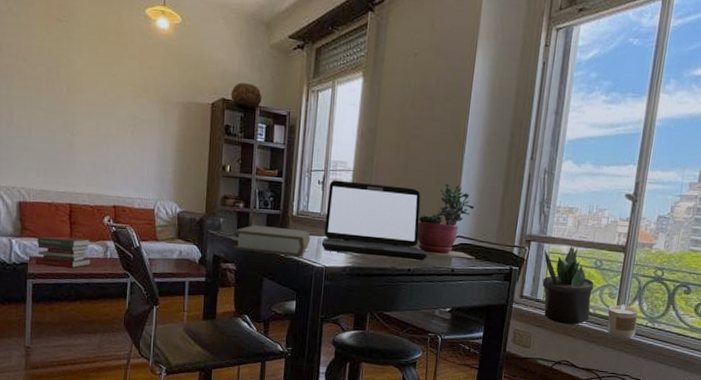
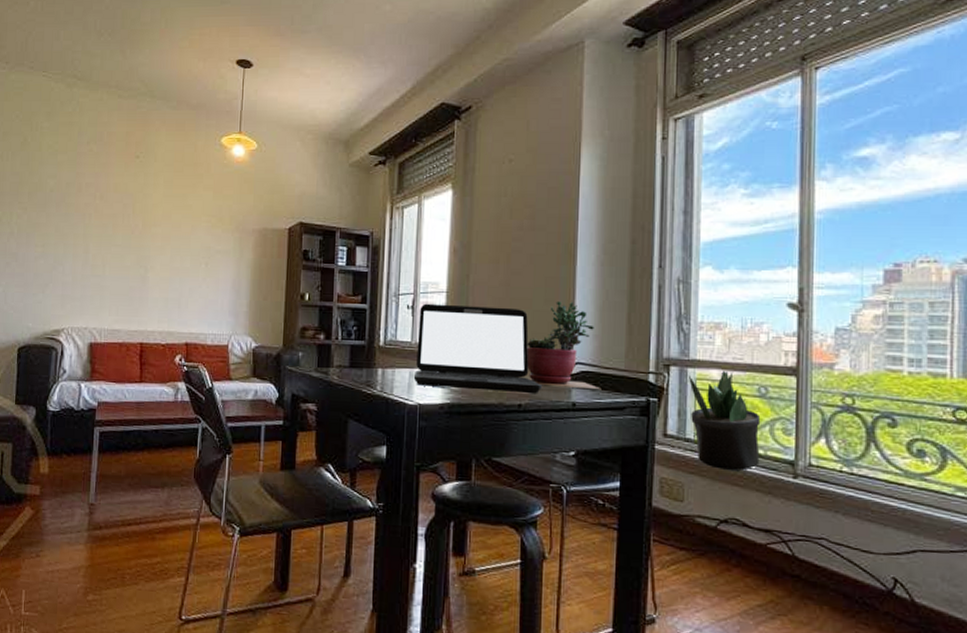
books: present [35,236,91,269] -> none [103,378,160,414]
decorative bowl: present [230,82,262,112] -> none [308,205,342,234]
book: present [234,225,311,256] -> none [314,359,401,393]
candle: present [607,304,638,339] -> none [784,443,828,488]

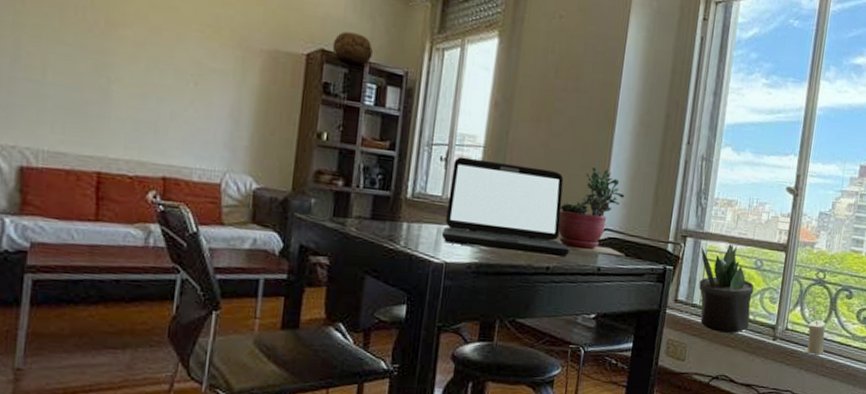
decorative bowl: none [308,205,342,234] -> present [332,31,373,68]
candle: none [837,454,865,496] -> present [804,320,826,355]

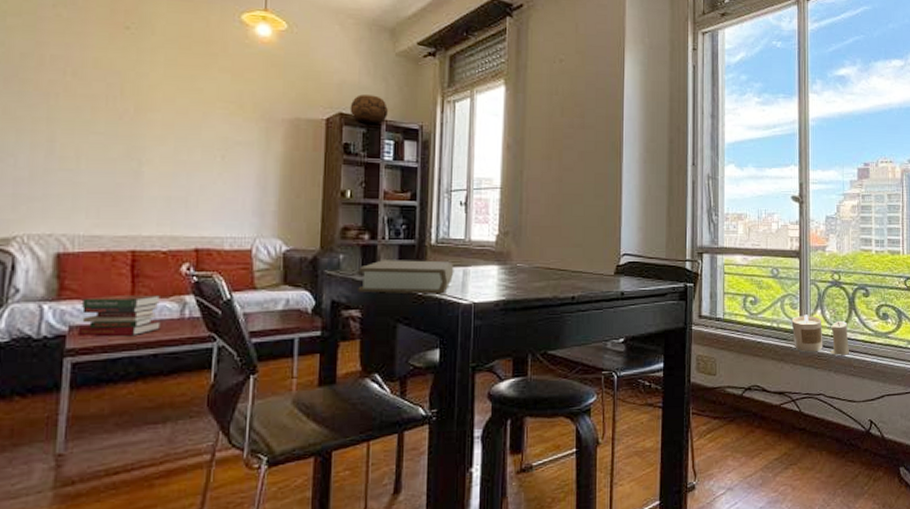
books: none [39,215,125,260] -> present [77,294,161,337]
book: none [327,208,429,249] -> present [358,260,454,293]
laptop: present [441,156,570,258] -> none [467,200,593,286]
succulent plant: present [557,166,625,257] -> none [579,196,646,279]
planter: present [698,243,755,333] -> none [717,255,774,343]
candle: none [768,310,800,349] -> present [791,314,823,353]

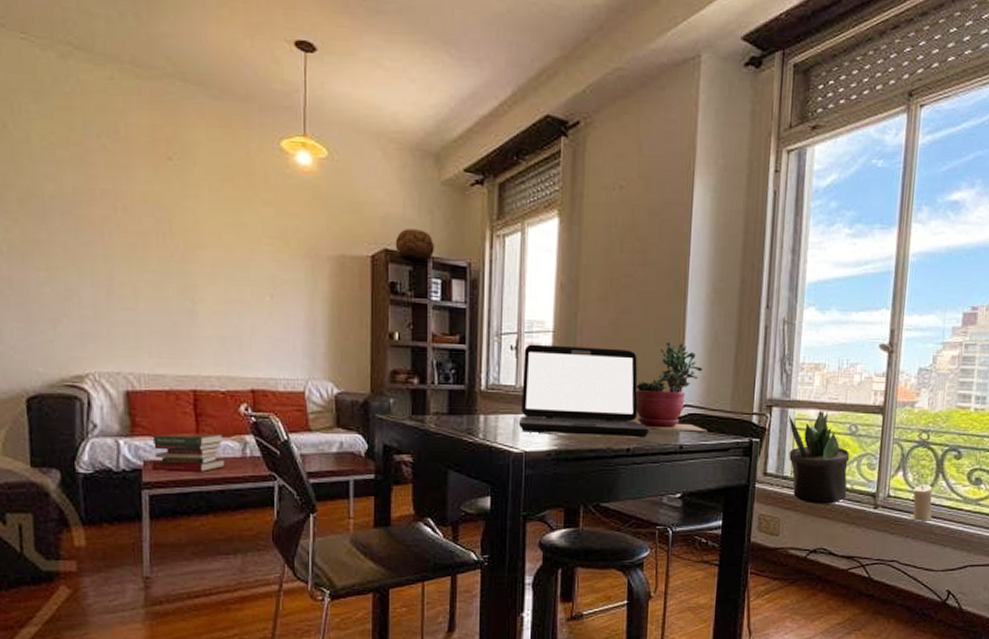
book: present [358,260,454,293] -> none [409,405,505,440]
laptop: none [467,200,593,286] -> present [518,344,650,438]
succulent plant: none [579,196,646,279] -> present [635,341,708,432]
planter: none [717,255,774,343] -> present [788,410,850,504]
candle: present [791,314,823,353] -> none [867,476,903,517]

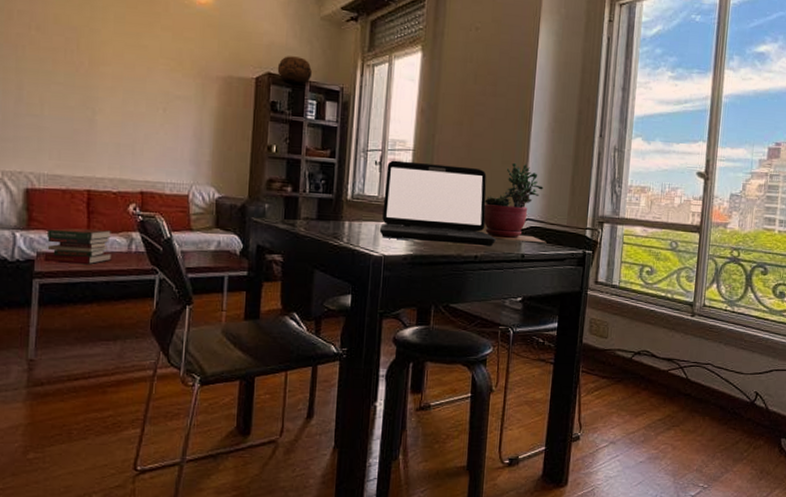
planter: present [788,410,850,504] -> none [617,227,671,311]
candle: present [909,485,933,521] -> none [722,296,743,329]

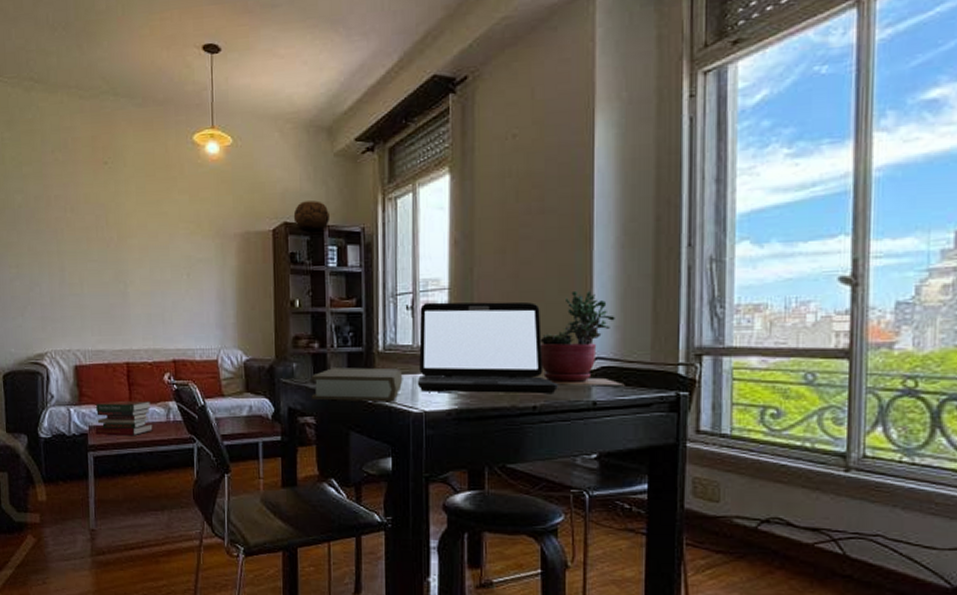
book: none [280,211,368,244] -> present [311,367,403,401]

